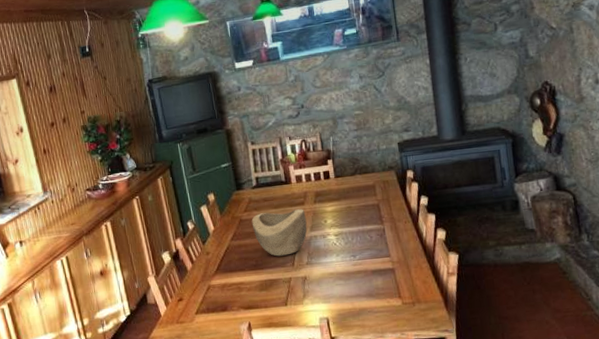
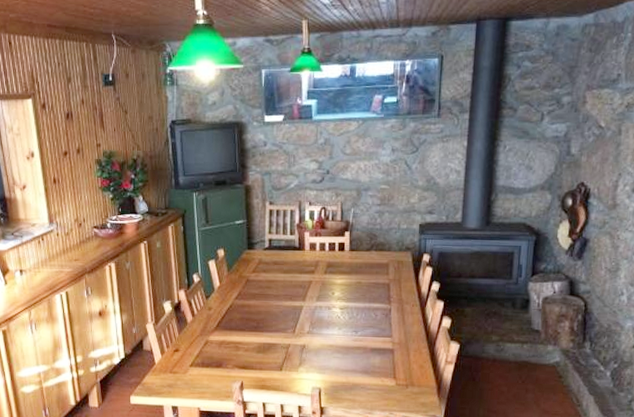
decorative bowl: present [251,209,307,257] -> none [258,276,314,322]

